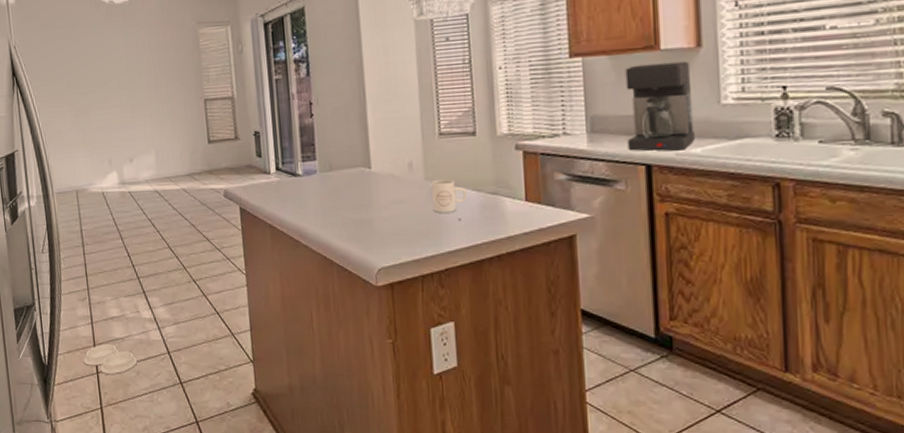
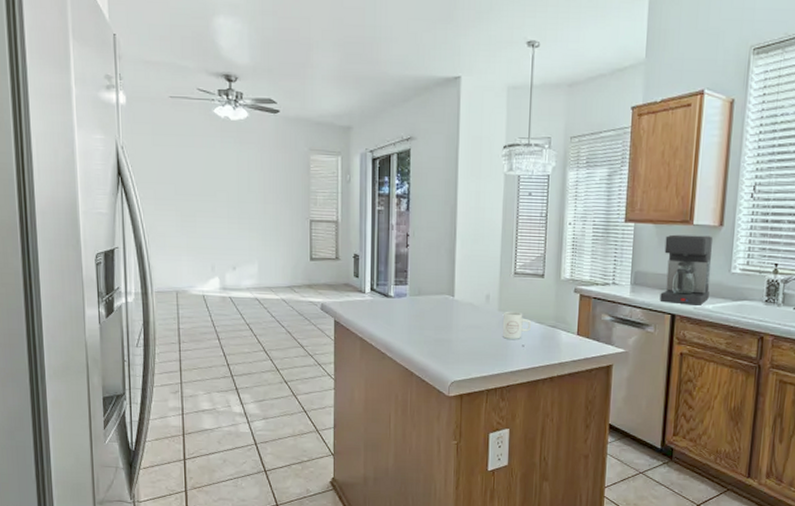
pet bowl: present [83,343,137,375] -> none [171,433,224,462]

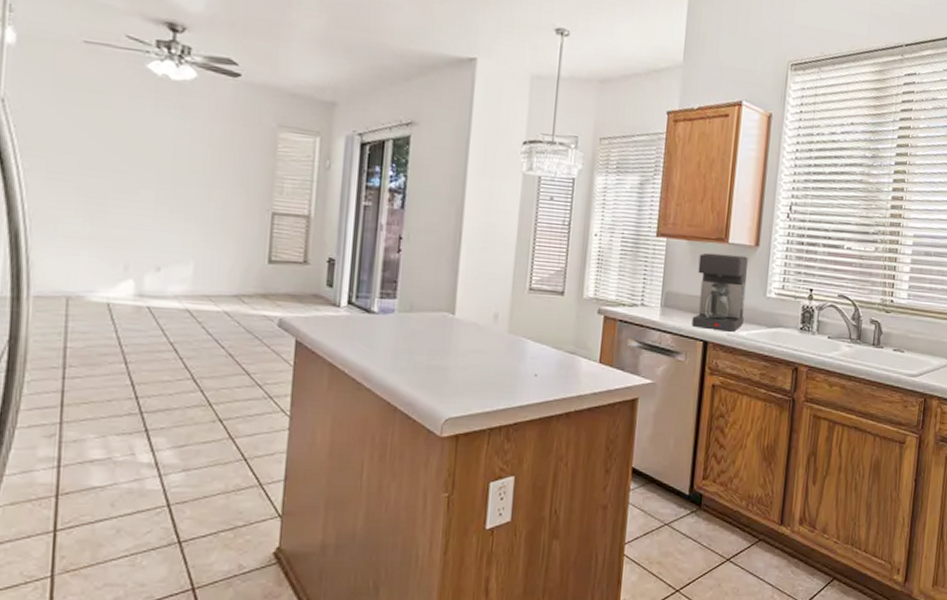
mug: present [502,311,532,339] -> none [511,333,548,367]

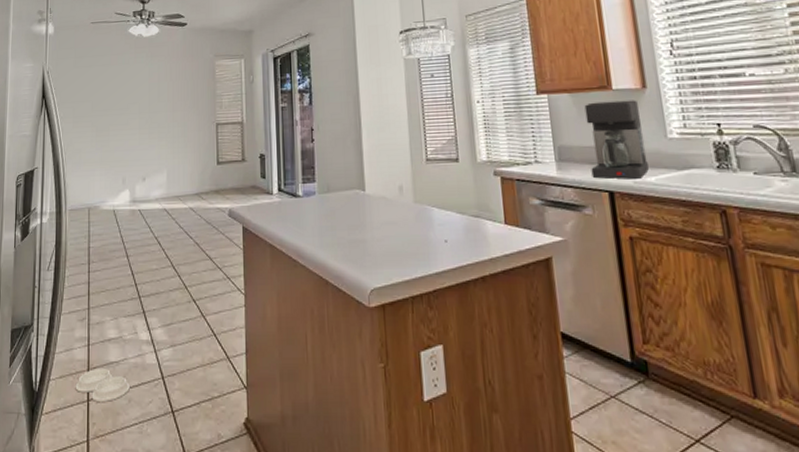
pet bowl: none [35,493,120,534] -> present [75,367,130,403]

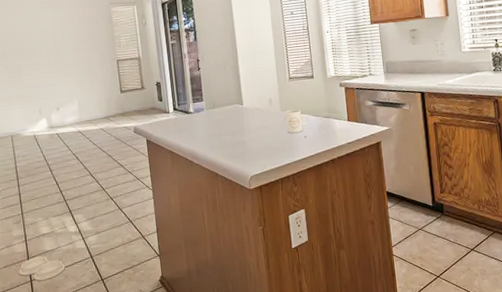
mug: none [419,201,453,234] -> present [285,109,310,133]
coffee maker: present [584,100,649,179] -> none [405,25,448,84]

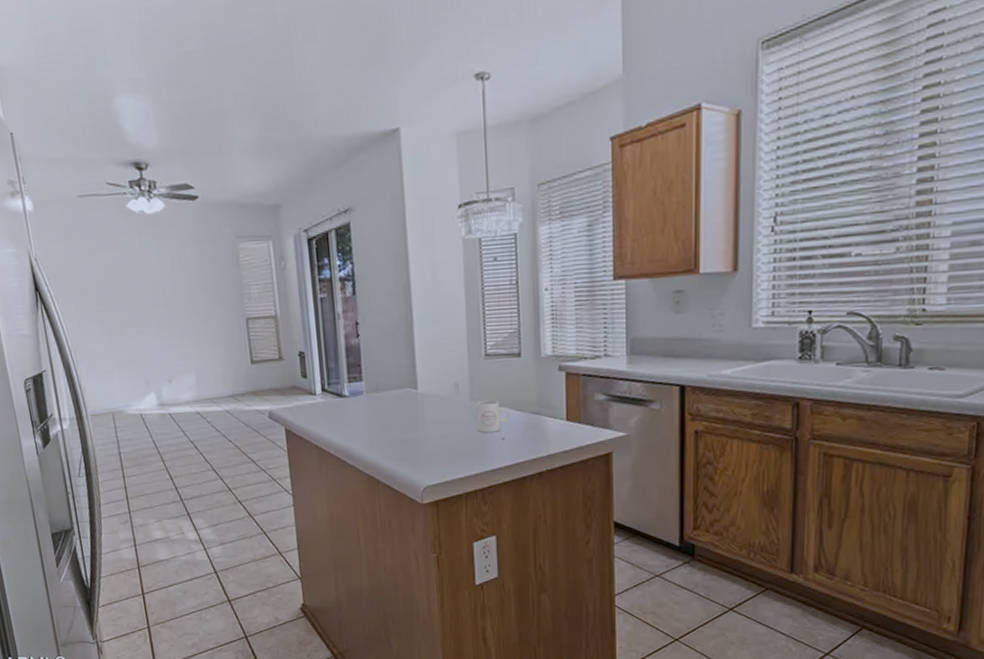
pet bowl: present [18,255,65,282] -> none [127,565,184,596]

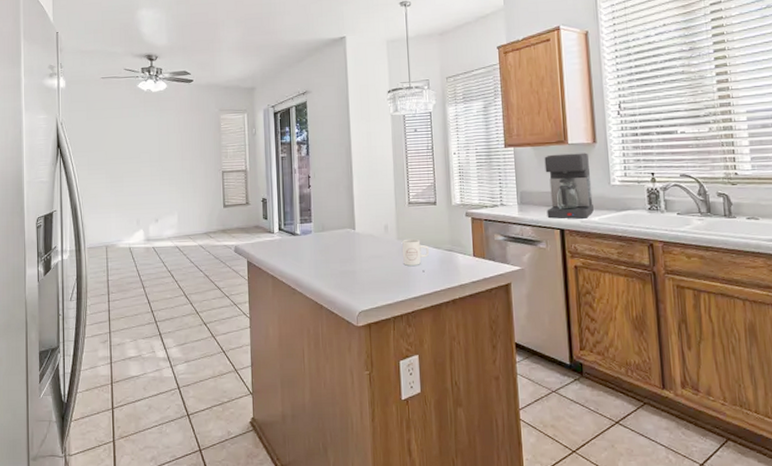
coffee maker: none [664,285,726,372] -> present [544,153,594,219]

